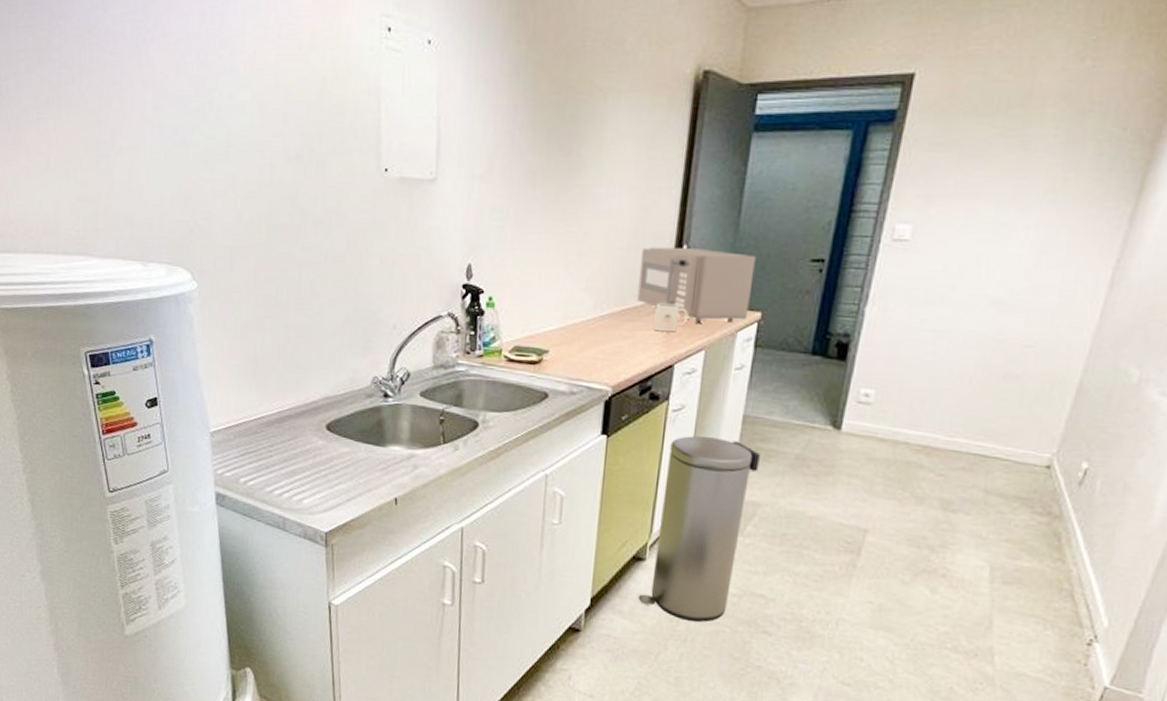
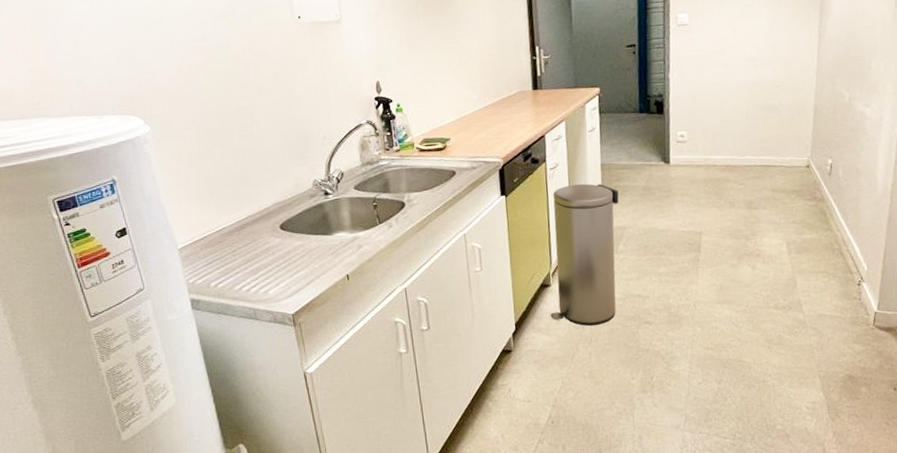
microwave: present [637,247,756,323] -> none [506,47,591,102]
mug: present [653,303,688,333] -> none [523,90,549,112]

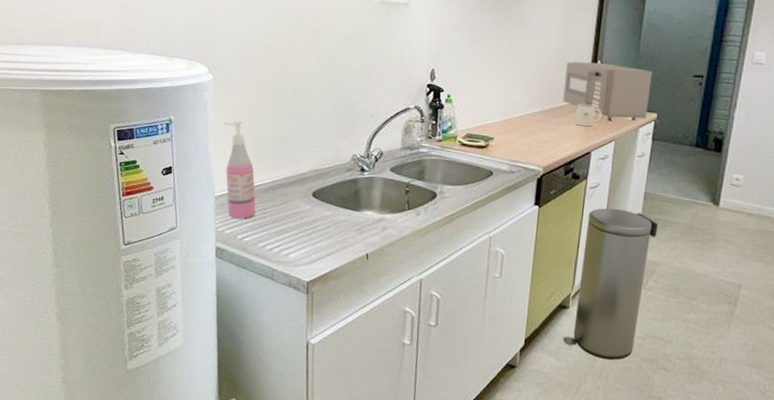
soap dispenser: none [172,167,225,268] -> present [223,120,256,220]
microwave: none [506,47,591,102] -> present [562,61,652,121]
mug: none [523,90,549,112] -> present [575,104,602,127]

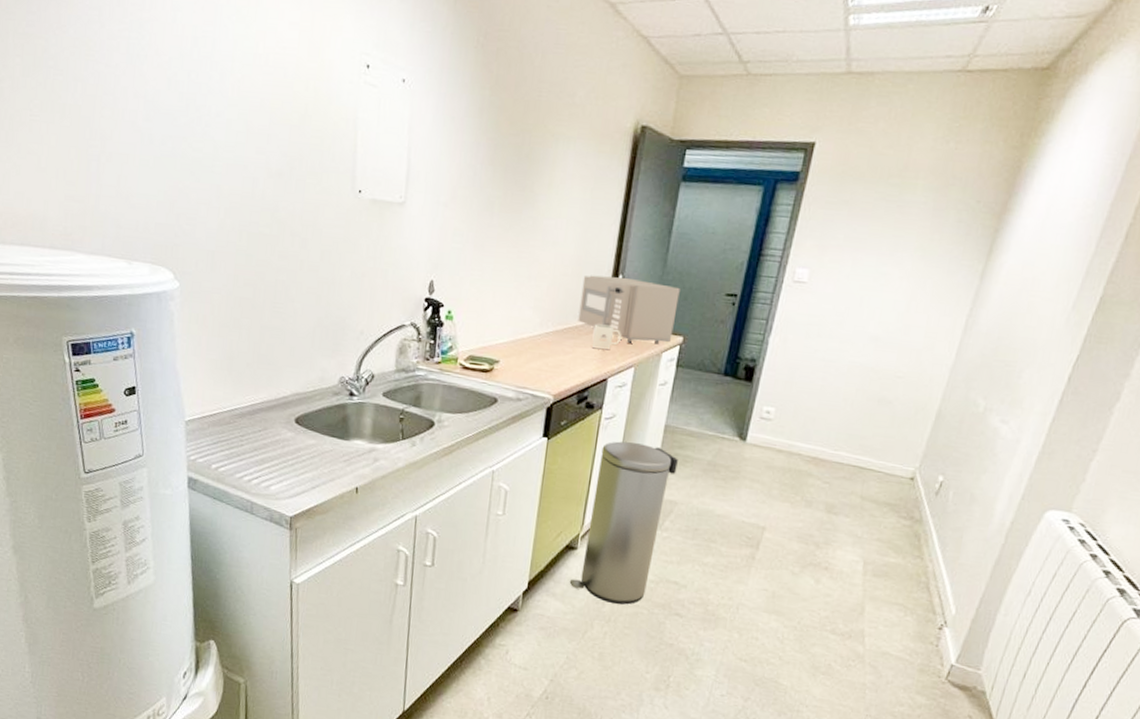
soap dispenser: present [223,120,256,220] -> none [193,335,232,448]

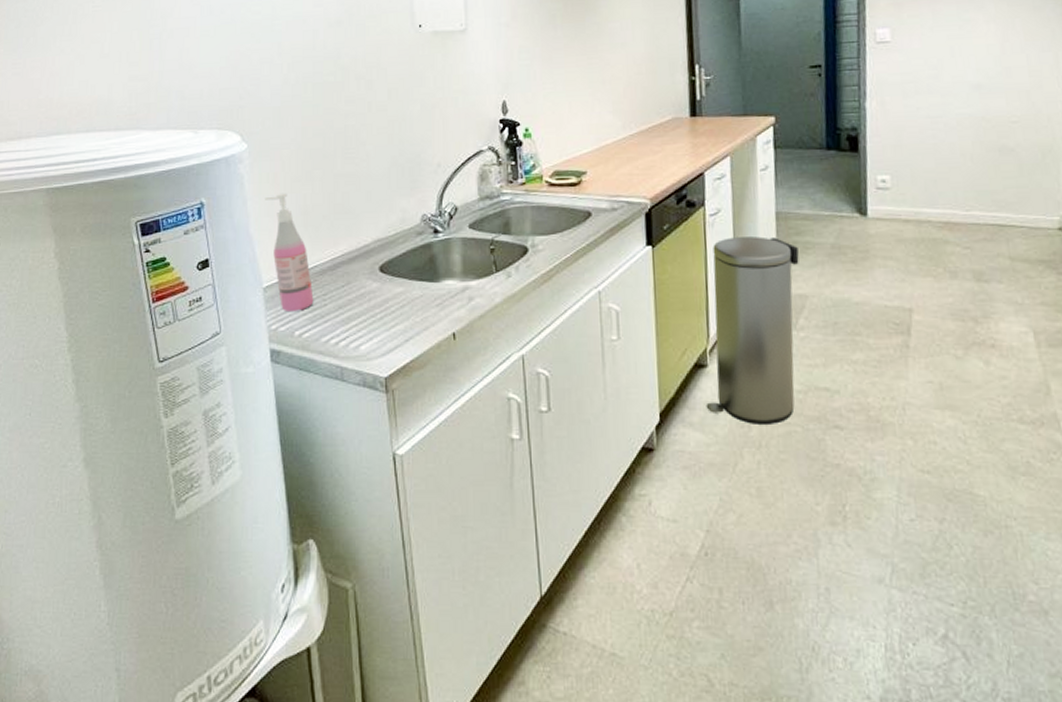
soap dispenser: none [193,335,232,448] -> present [265,193,314,313]
microwave: present [578,275,680,345] -> none [659,66,763,132]
mug: present [591,324,621,351] -> none [678,117,710,144]

